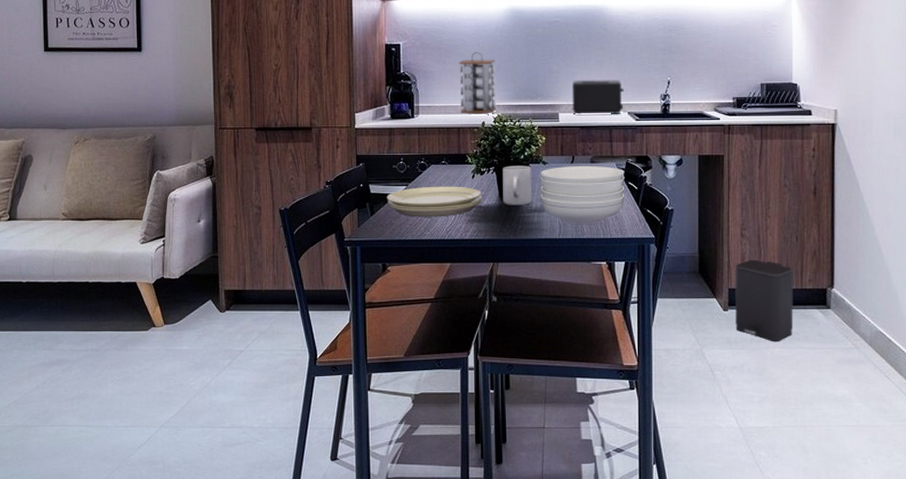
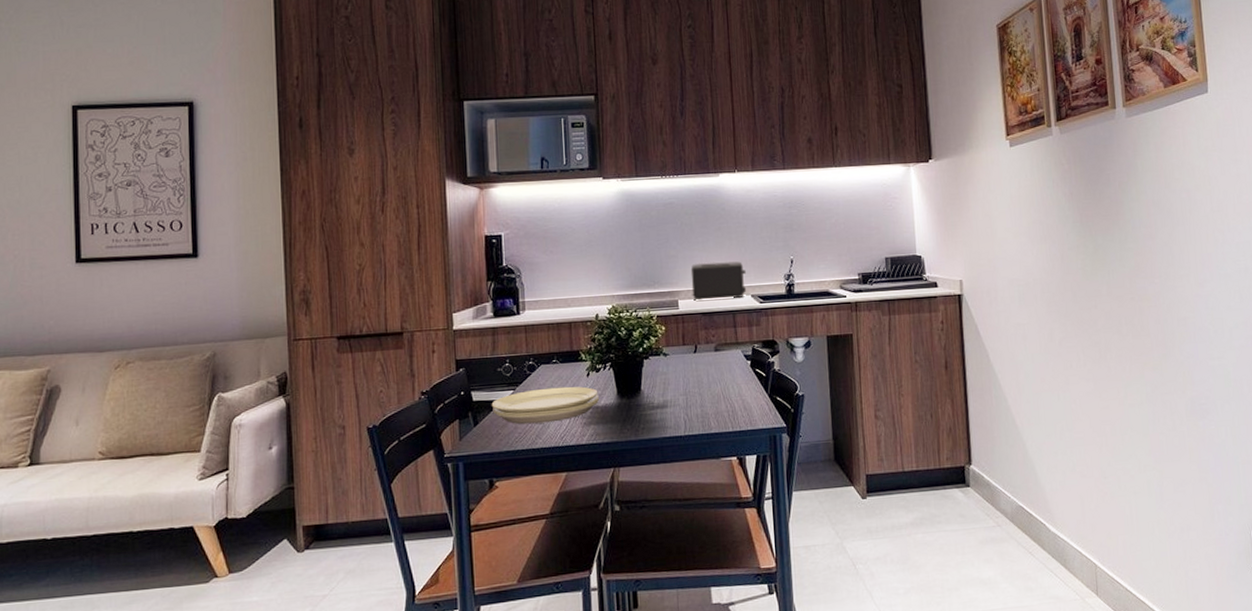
spice rack: present [459,51,497,115] -> none [567,238,611,307]
cup: present [502,165,532,205] -> none [620,359,654,404]
bowl: present [540,165,625,225] -> none [661,353,753,419]
pedal bin: present [735,259,794,341] -> none [871,441,934,527]

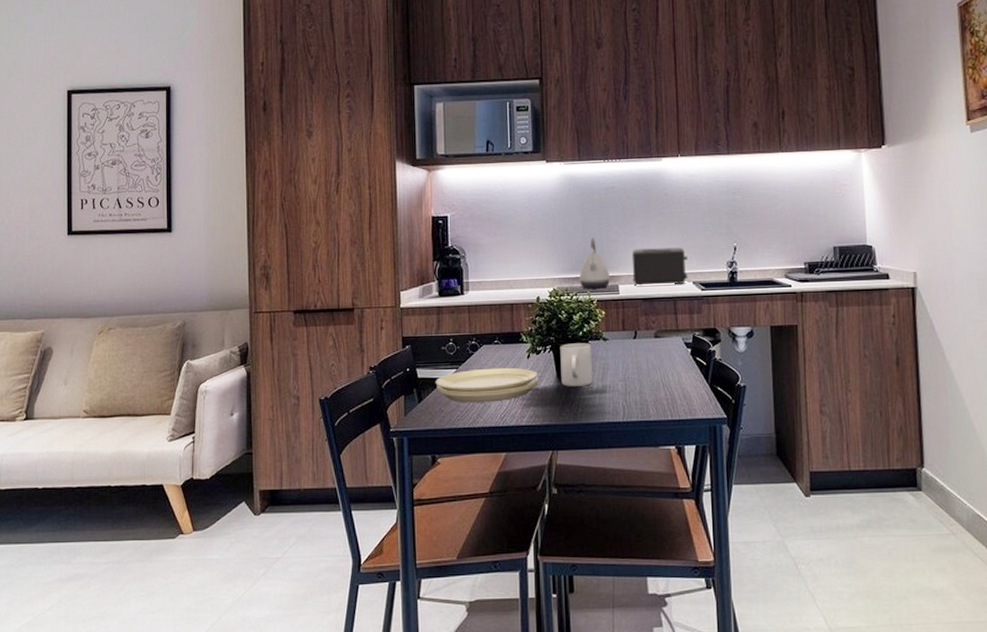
cup: none [620,359,654,404] -> present [560,343,593,387]
kettle: none [637,253,671,305] -> present [578,237,611,289]

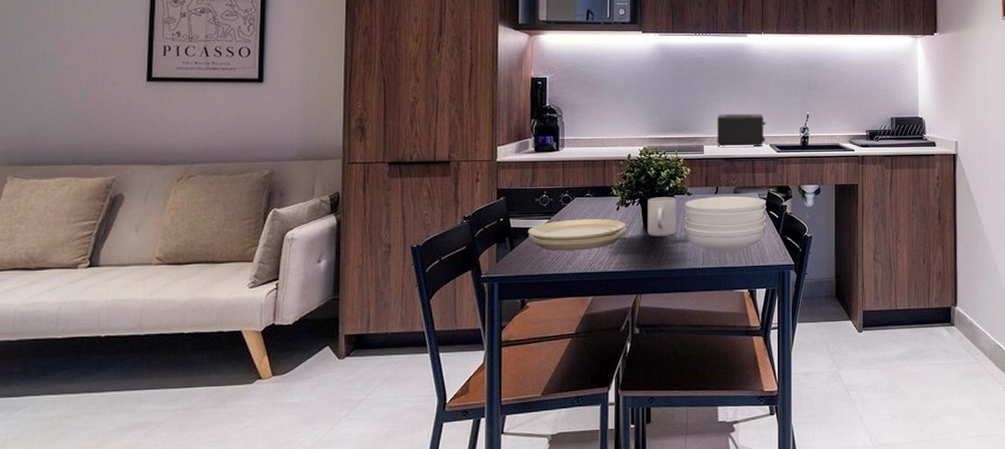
kettle: present [578,237,611,289] -> none [667,102,697,149]
bowl: none [600,340,693,406] -> present [684,195,767,254]

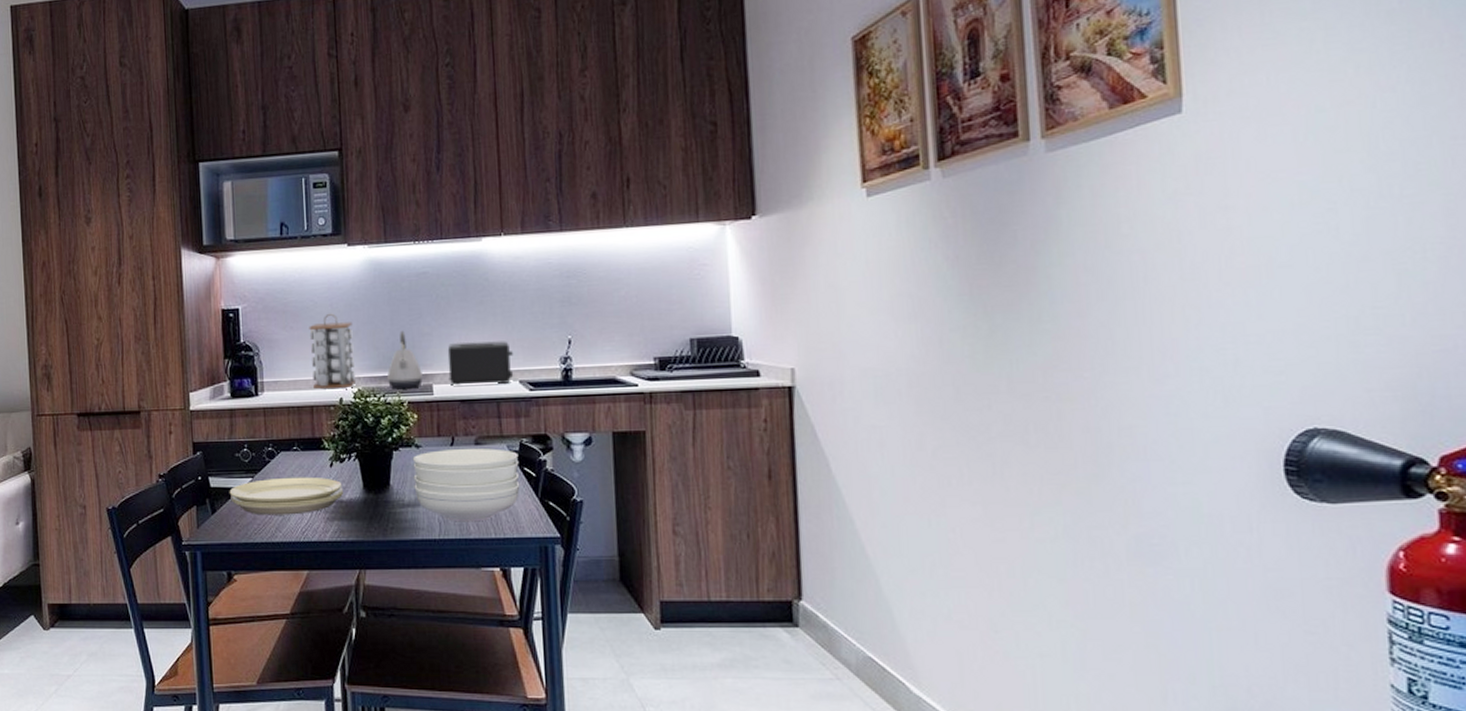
spice rack: none [606,85,643,147] -> present [309,313,357,390]
cup: present [647,197,676,237] -> none [366,450,404,499]
kettle: none [667,102,697,149] -> present [386,330,424,390]

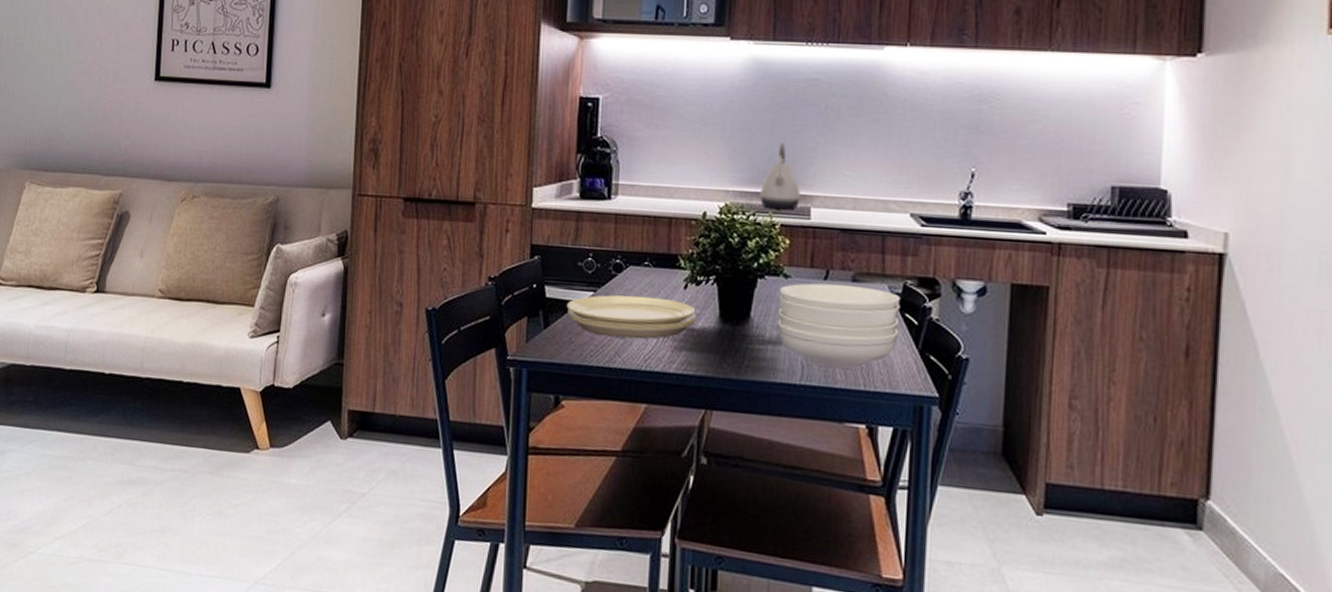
spice rack: present [309,313,357,390] -> none [673,114,726,202]
toaster: present [447,341,514,386] -> none [830,163,906,215]

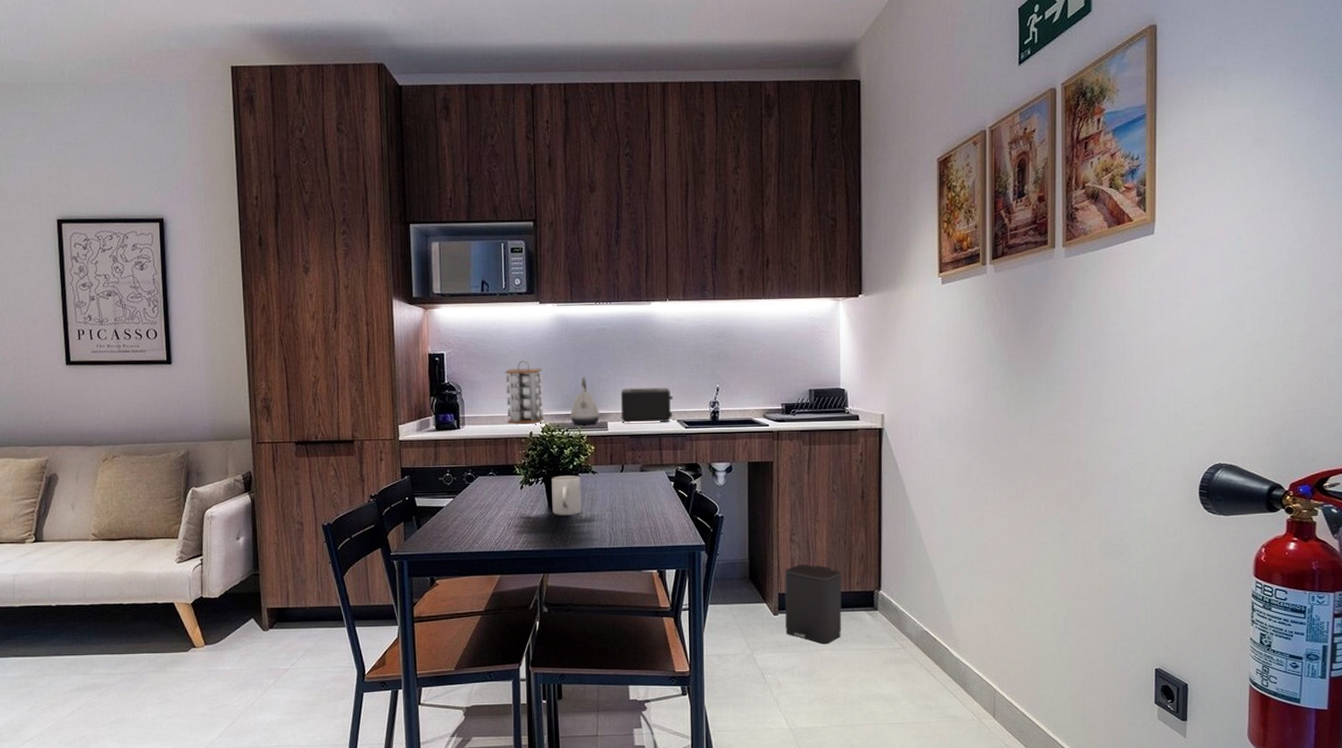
plate: present [566,295,697,339] -> none [433,497,532,530]
spice rack: none [673,114,726,202] -> present [505,360,545,425]
cup: none [724,275,768,334] -> present [551,475,582,516]
bowl: present [777,283,901,370] -> none [589,474,675,534]
toaster: none [830,163,906,215] -> present [620,387,673,423]
pedal bin: none [1053,443,1147,570] -> present [784,564,842,644]

